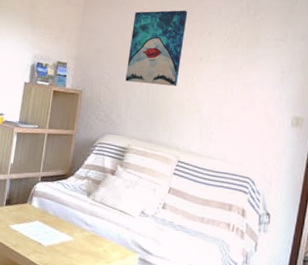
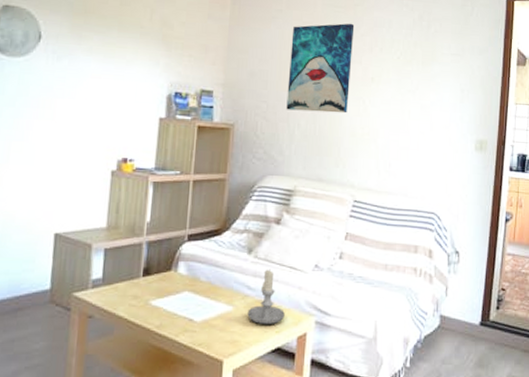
candle: none [84,210,114,256] -> present [247,269,285,324]

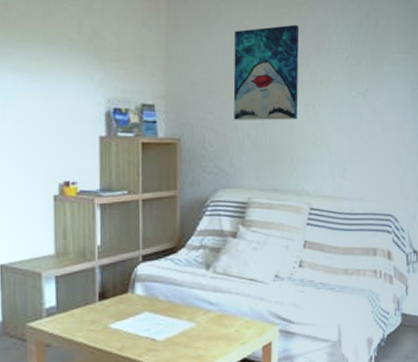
candle: present [247,269,285,324] -> none [210,283,248,337]

